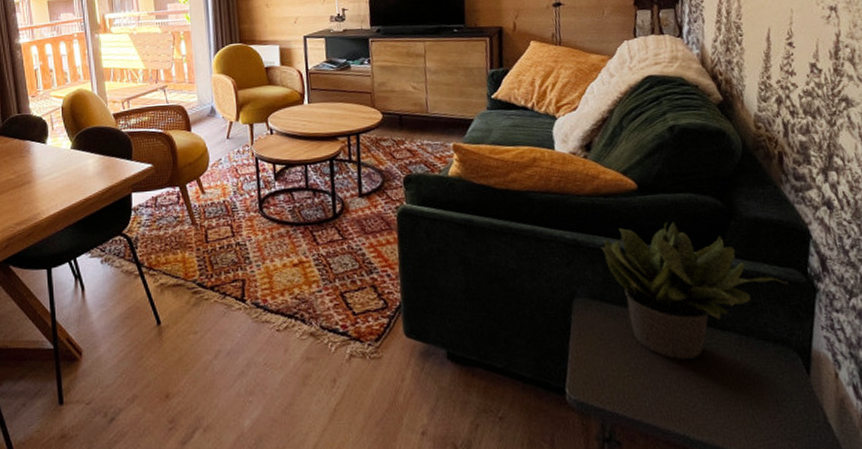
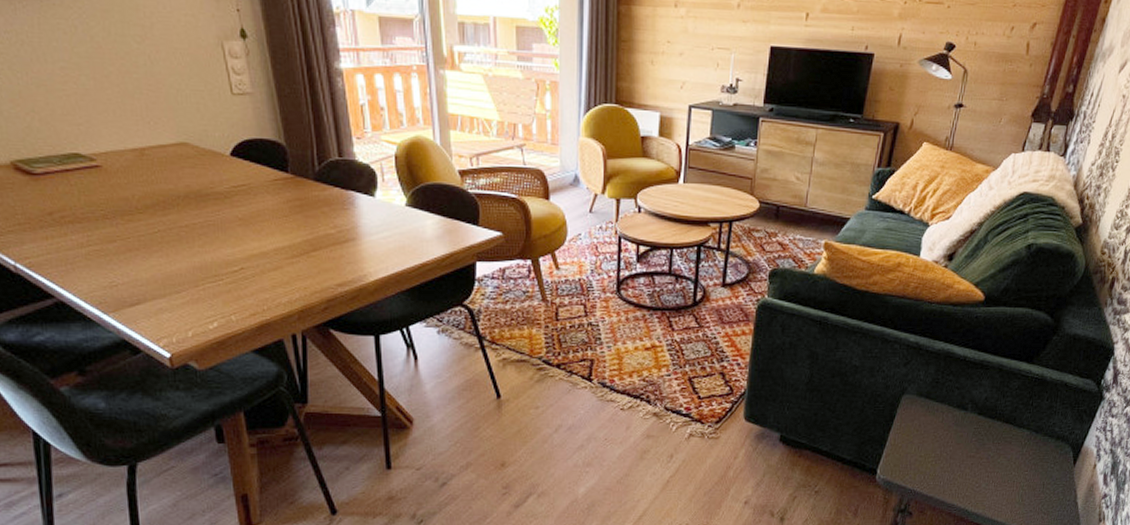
potted plant: present [601,222,788,360] -> none [938,333,1083,450]

